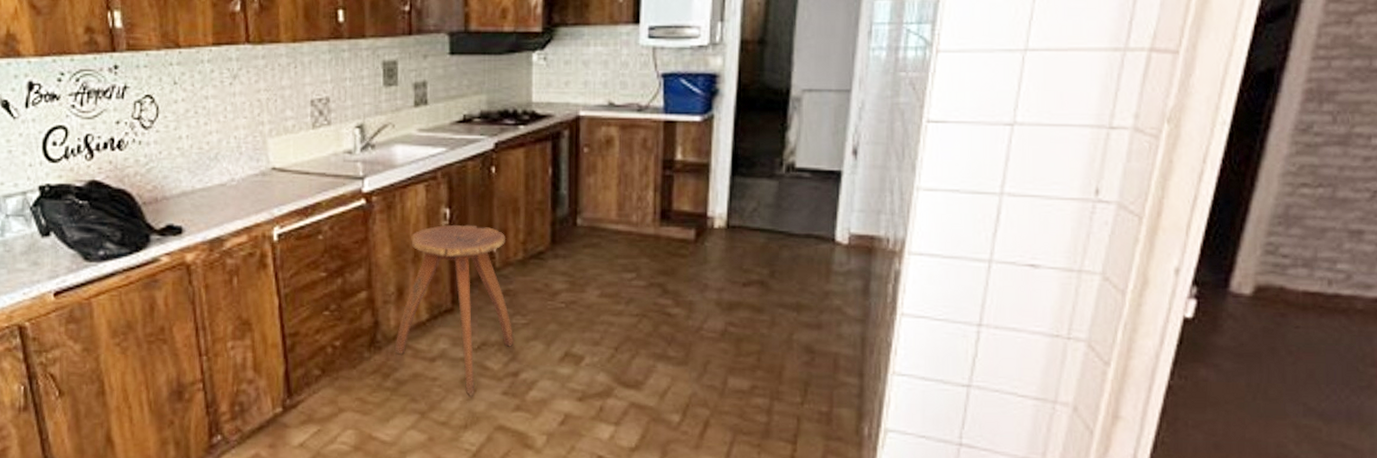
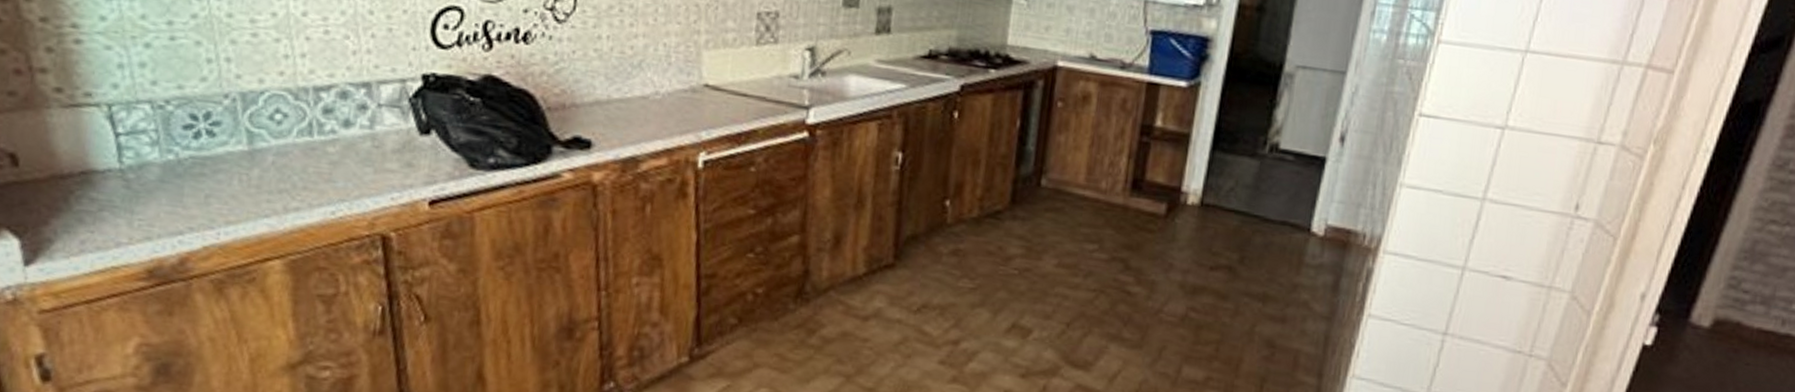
stool: present [395,224,513,396] -> none [825,170,961,363]

